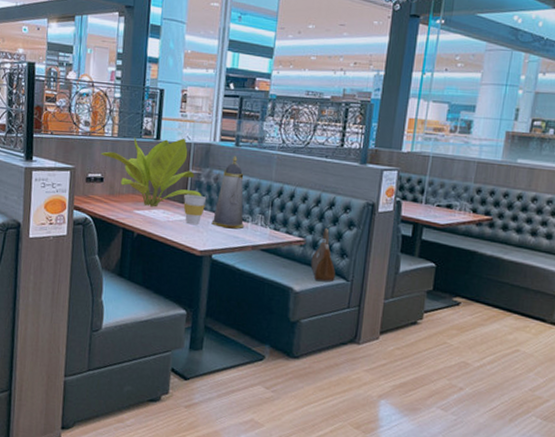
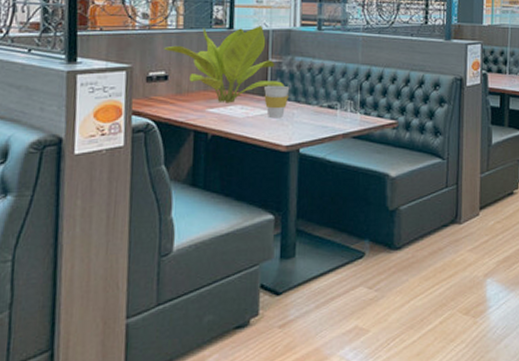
coffee pot: present [211,155,245,229] -> none [296,40,333,118]
handbag: present [310,227,336,282] -> none [405,106,430,162]

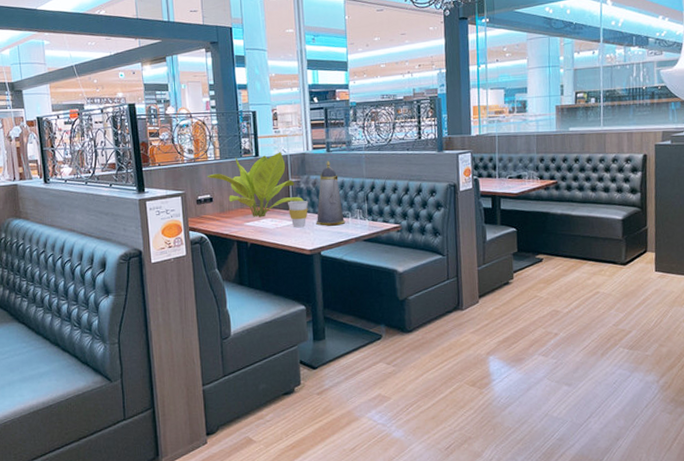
coffee pot: none [296,40,333,118] -> present [316,160,346,227]

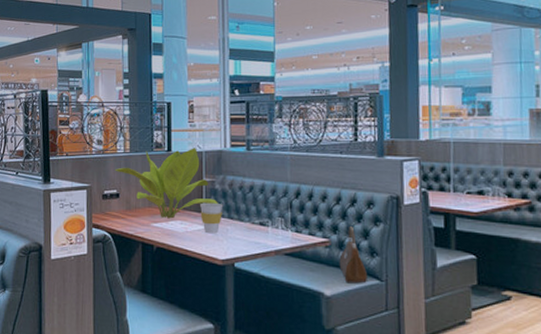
coffee pot: present [316,160,346,227] -> none [230,160,265,235]
handbag: none [409,211,432,259] -> present [339,225,367,283]

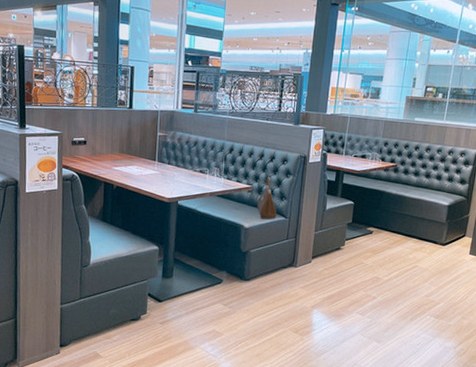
artificial plant: present [115,148,218,219] -> none [83,106,169,164]
cup: present [200,202,223,234] -> none [153,152,173,178]

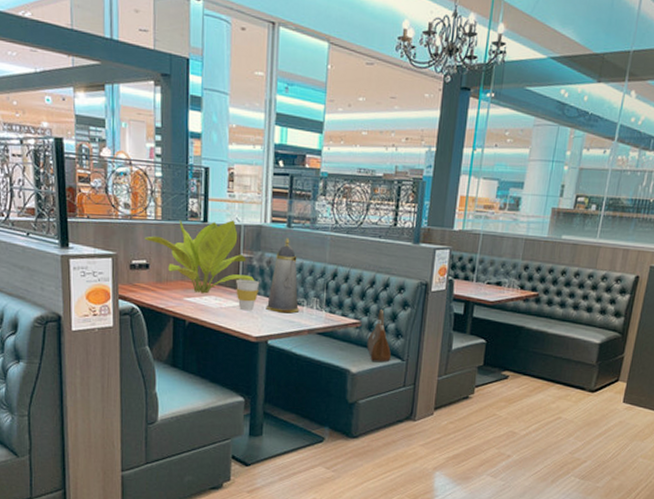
artificial plant: none [83,106,169,164] -> present [144,219,255,294]
cup: none [153,152,173,178] -> present [236,279,260,311]
coffee pot: none [176,120,204,180] -> present [266,237,300,314]

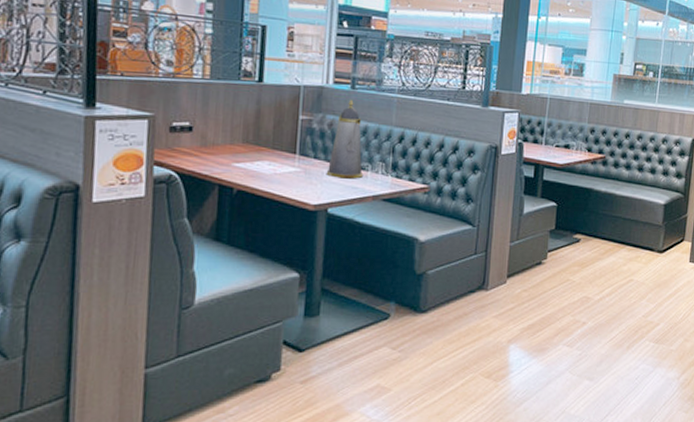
artificial plant: present [144,219,255,294] -> none [189,79,315,159]
cup: present [236,279,260,311] -> none [293,142,320,177]
handbag: present [367,308,391,362] -> none [436,172,461,228]

